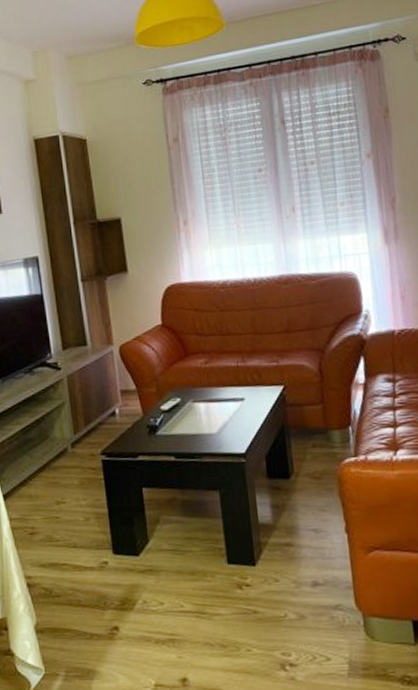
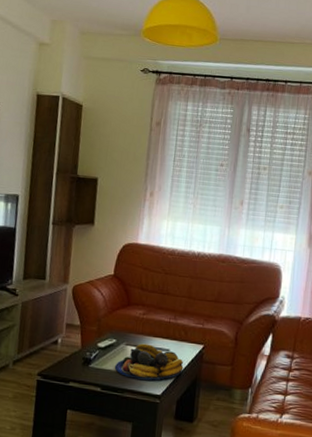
fruit bowl: none [186,396,265,440] -> present [115,343,184,381]

